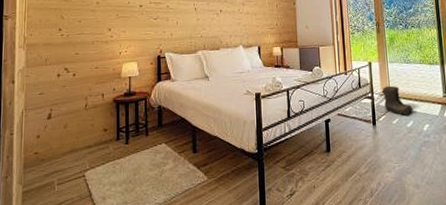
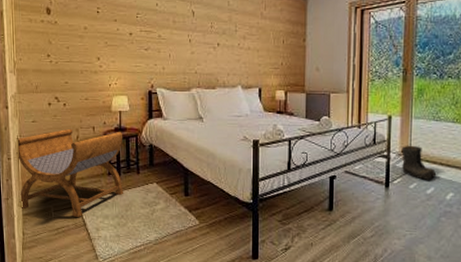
stool: none [20,97,133,188] -> present [16,128,124,217]

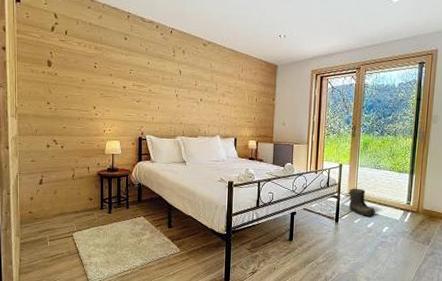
stool: present [16,128,124,217] -> none [16,168,115,246]

